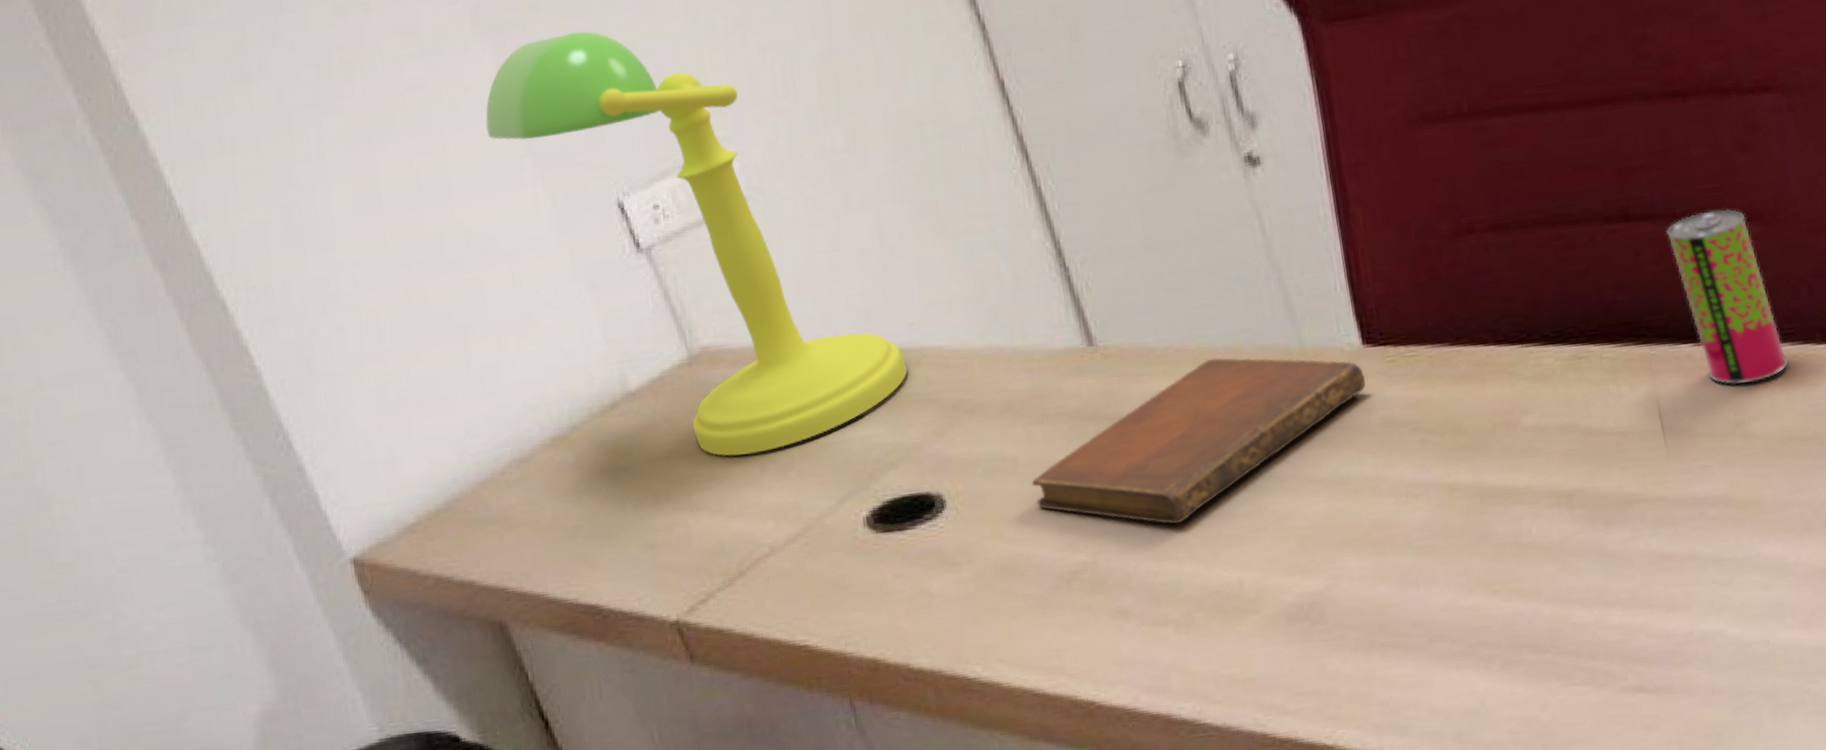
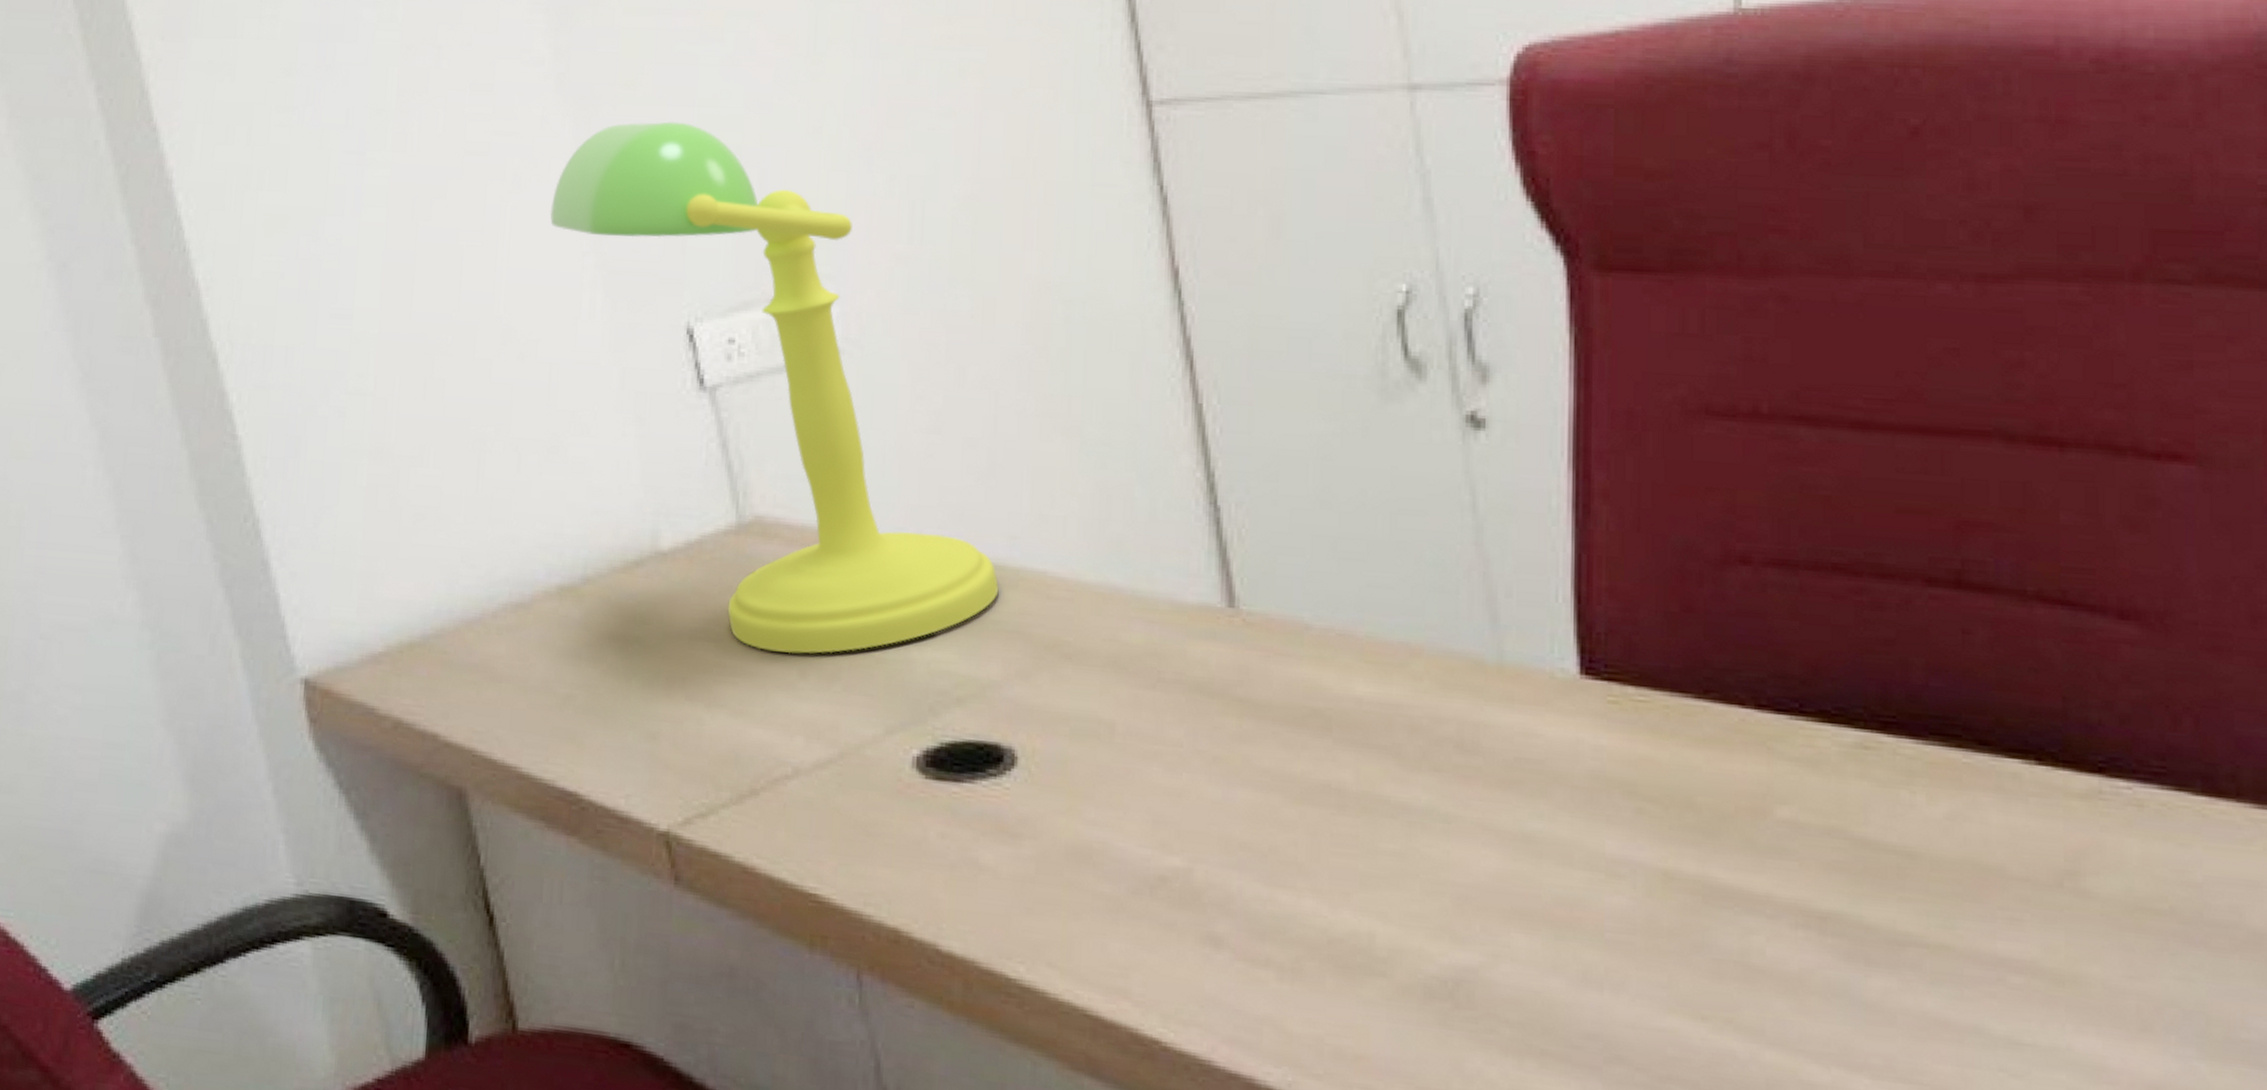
notebook: present [1031,357,1366,525] -> none [1127,653,1577,847]
beverage can: present [1666,209,1790,385] -> none [2010,596,2153,826]

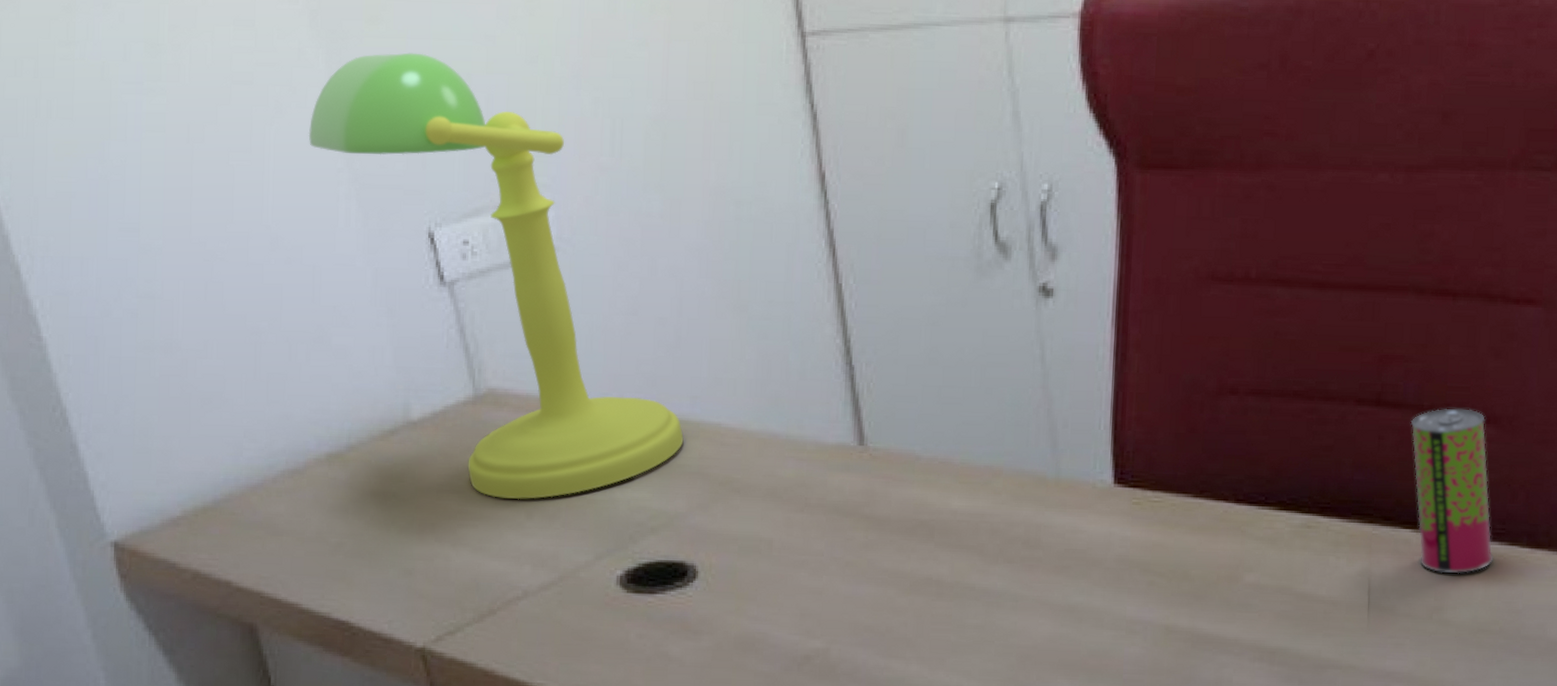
beverage can: none [2010,596,2153,826] -> present [1411,408,1494,574]

